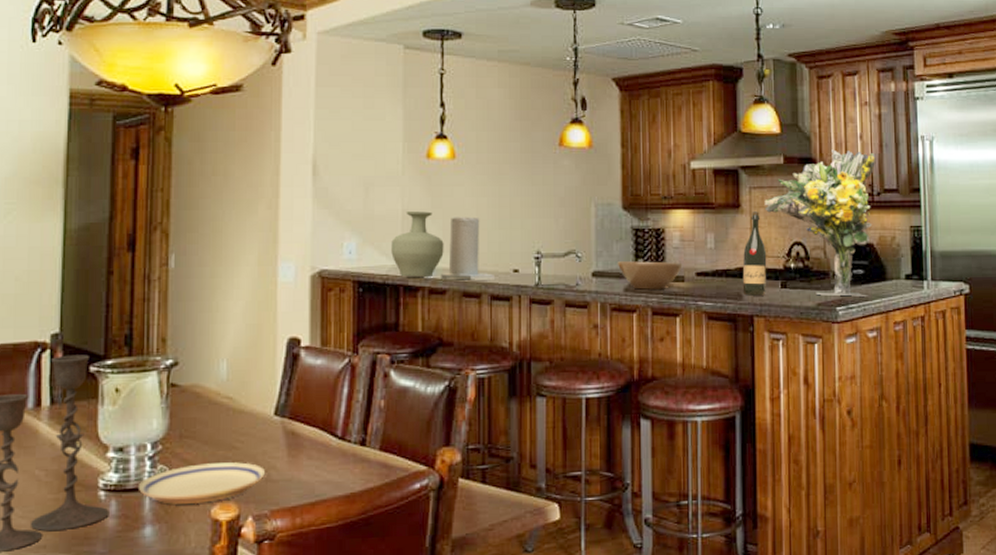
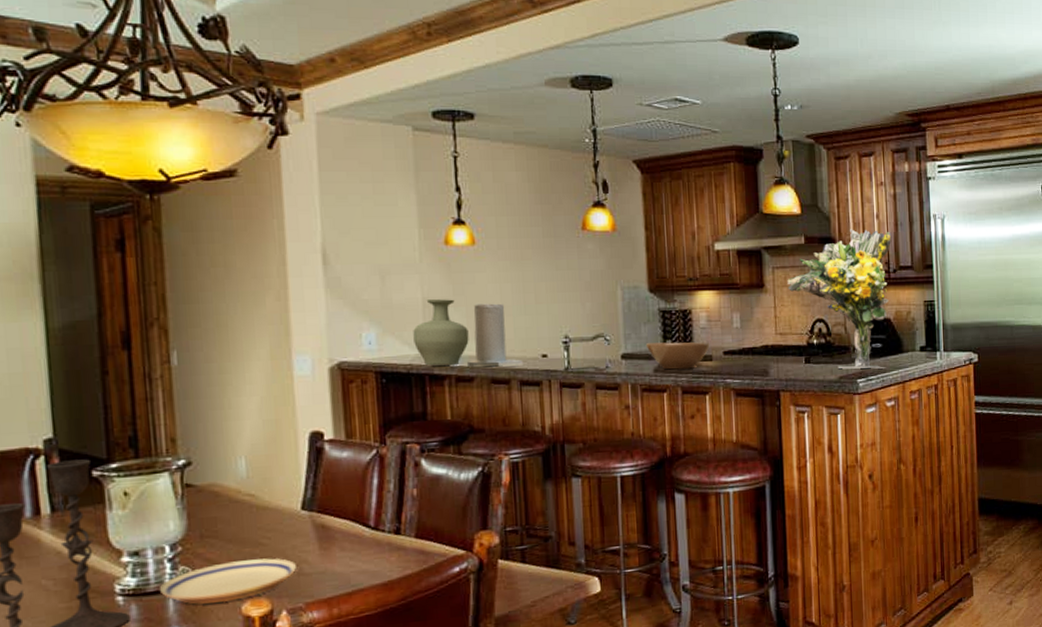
wine bottle: present [742,212,767,296] -> none [768,291,791,372]

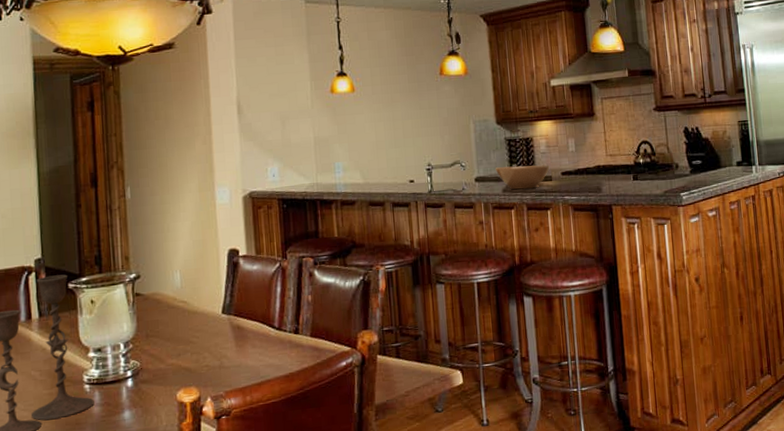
plate: present [159,558,296,605] -> none [115,353,218,392]
vase: present [413,299,469,367] -> none [307,137,351,193]
paper towel: present [466,303,524,368] -> none [349,139,396,193]
bouquet: present [787,229,892,369] -> none [614,61,707,184]

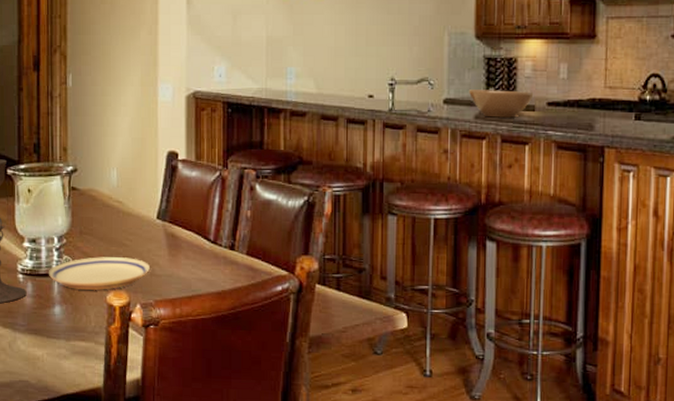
plate: none [115,353,218,392] -> present [48,257,150,291]

